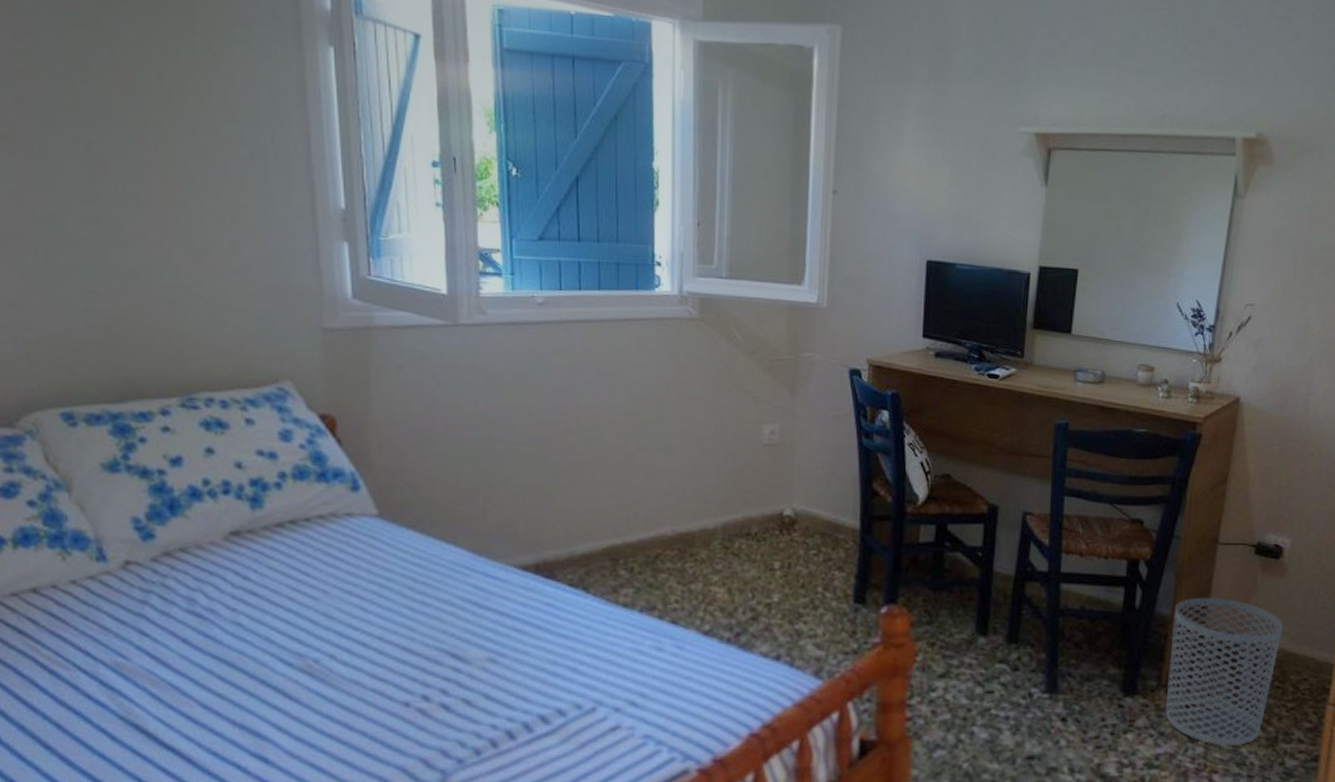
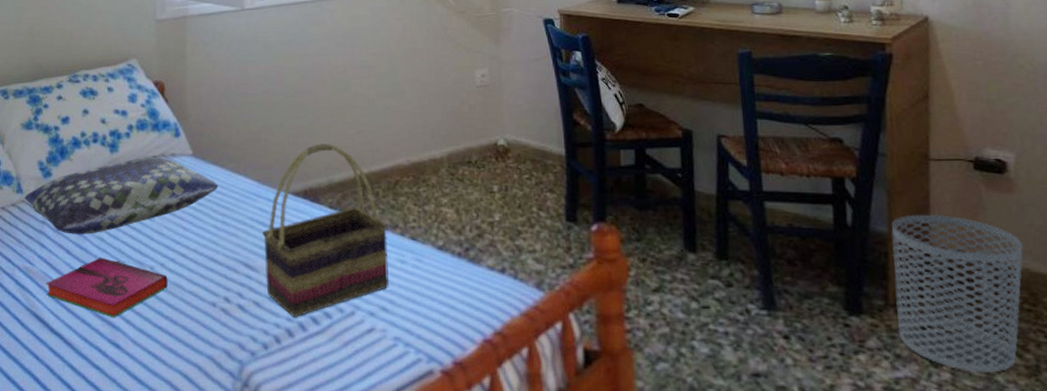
cushion: none [109,517,416,618] -> present [24,158,219,234]
hardback book: none [149,647,340,725] -> present [45,257,168,318]
woven basket: none [477,505,643,717] -> present [262,142,390,318]

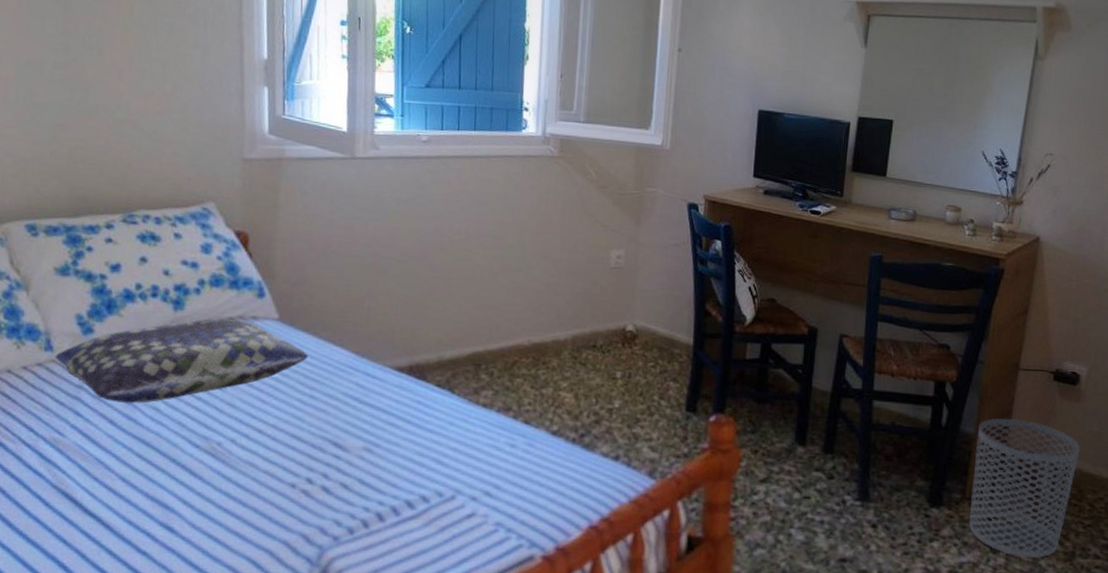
hardback book: present [45,257,168,318] -> none [79,429,238,498]
woven basket: present [262,142,390,318] -> none [357,315,500,502]

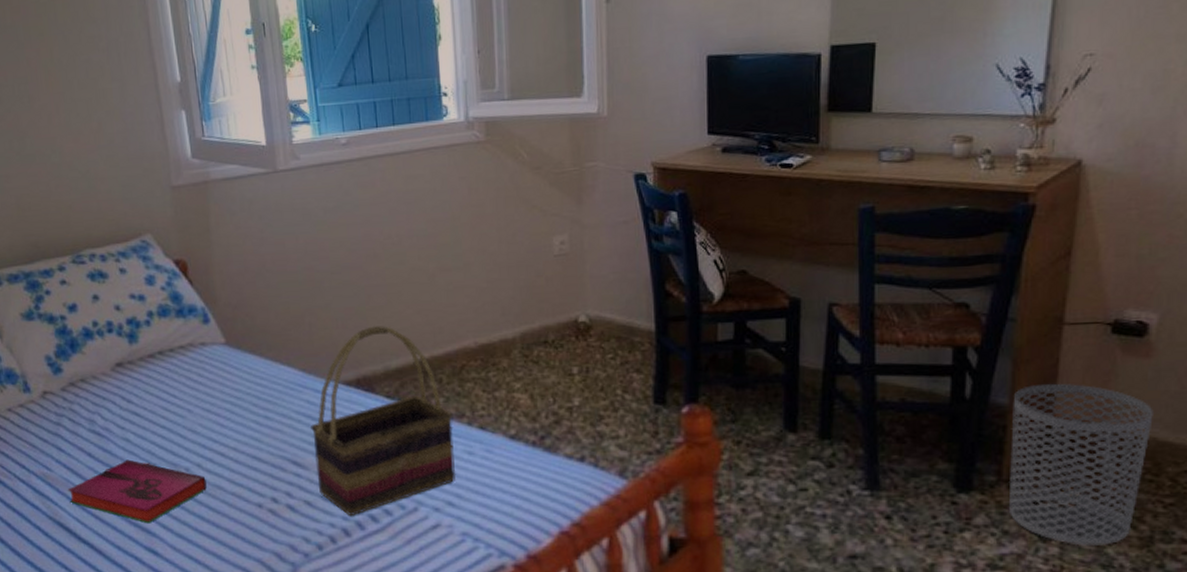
cushion: present [54,319,309,403] -> none [33,348,258,436]
hardback book: none [79,429,238,498] -> present [67,459,207,524]
woven basket: none [357,315,500,502] -> present [311,325,456,517]

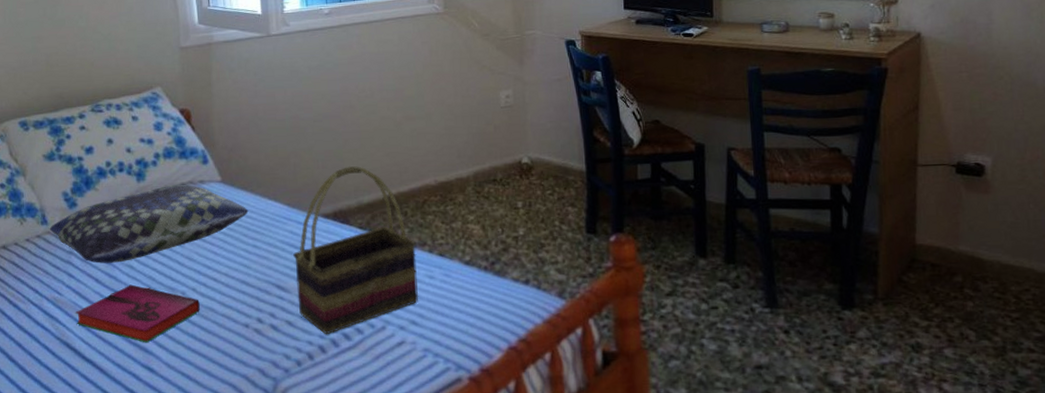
cushion: none [33,348,258,436] -> present [49,185,249,263]
waste bin: present [1009,383,1153,546] -> none [882,215,996,355]

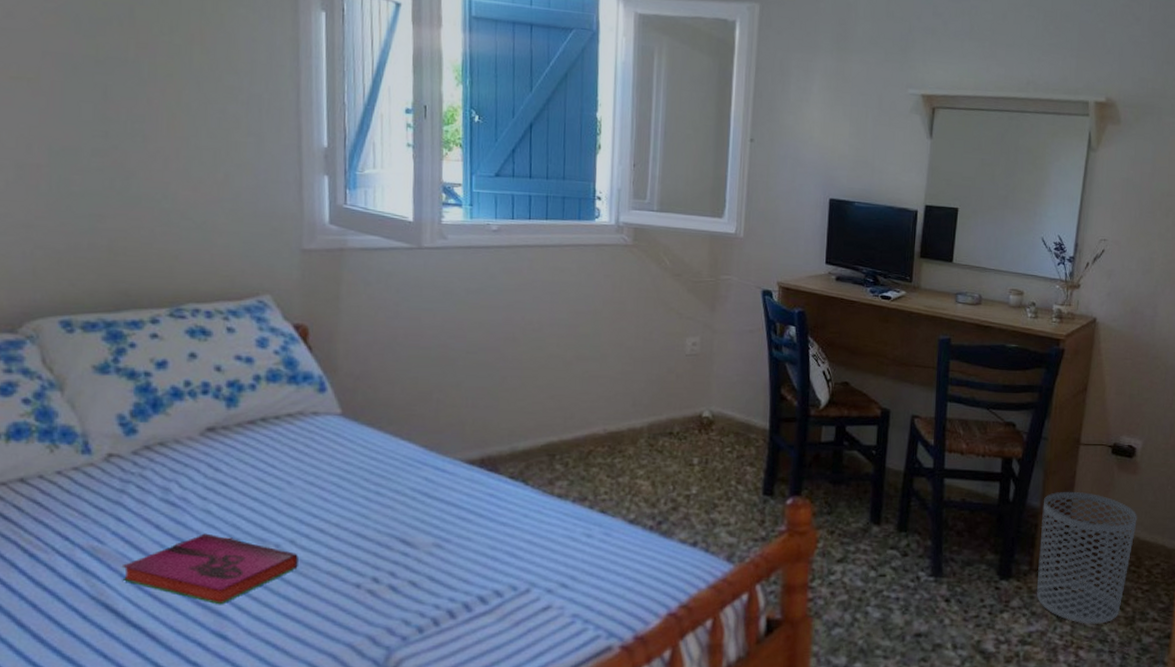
cushion: present [49,185,249,263] -> none [93,415,374,506]
woven basket: present [293,165,419,335] -> none [426,406,576,598]
waste bin: none [882,215,996,355] -> present [1037,491,1137,624]

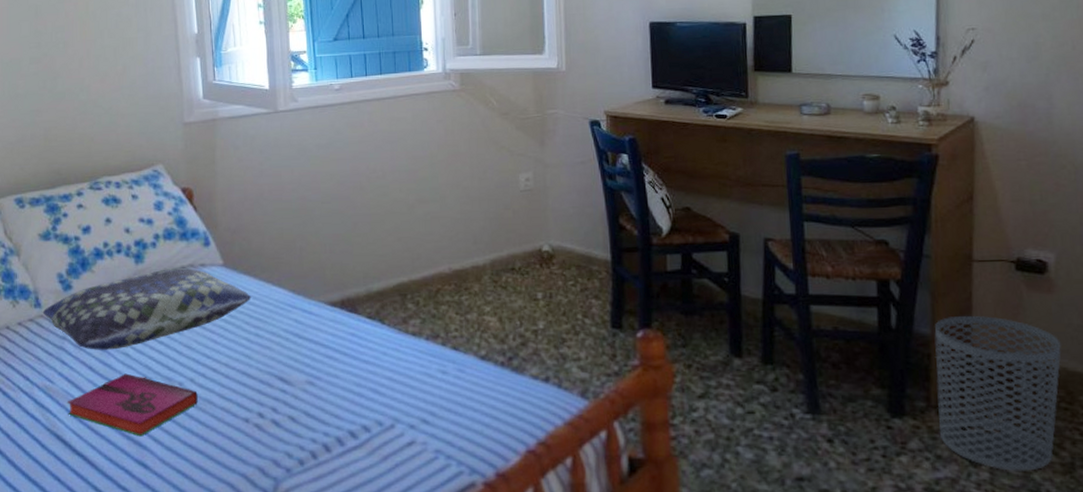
cushion: none [93,415,374,506] -> present [42,268,251,350]

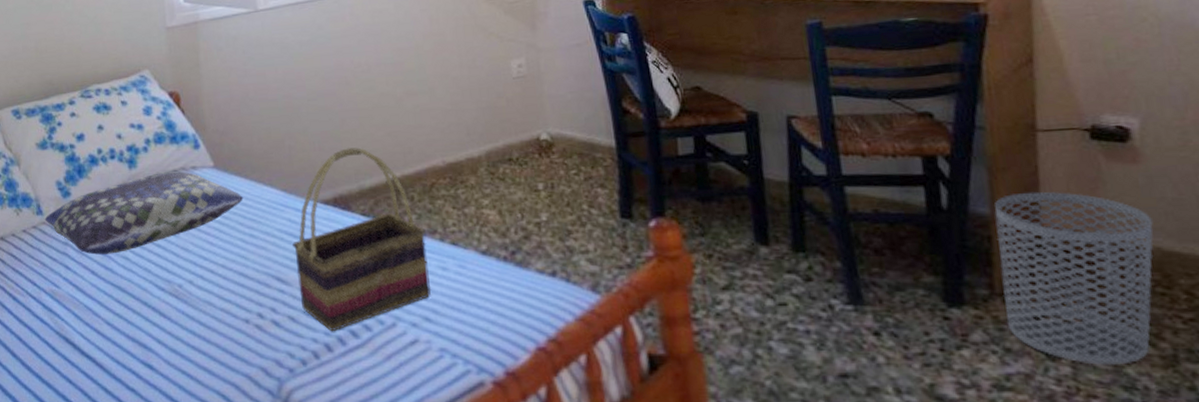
hardback book: present [66,373,198,437] -> none [73,277,198,339]
woven basket: none [298,250,431,432] -> present [292,147,432,332]

